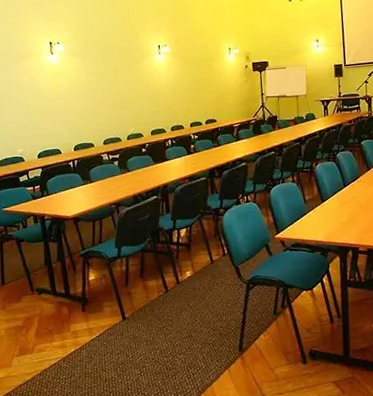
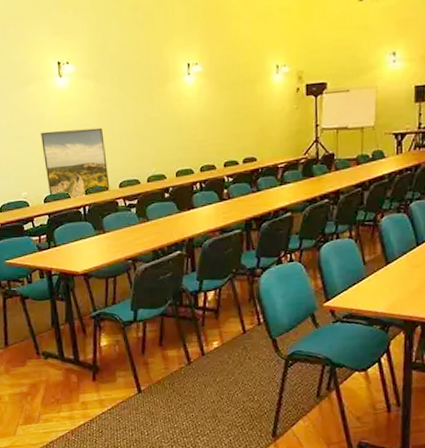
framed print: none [35,95,96,154] -> present [41,127,110,198]

